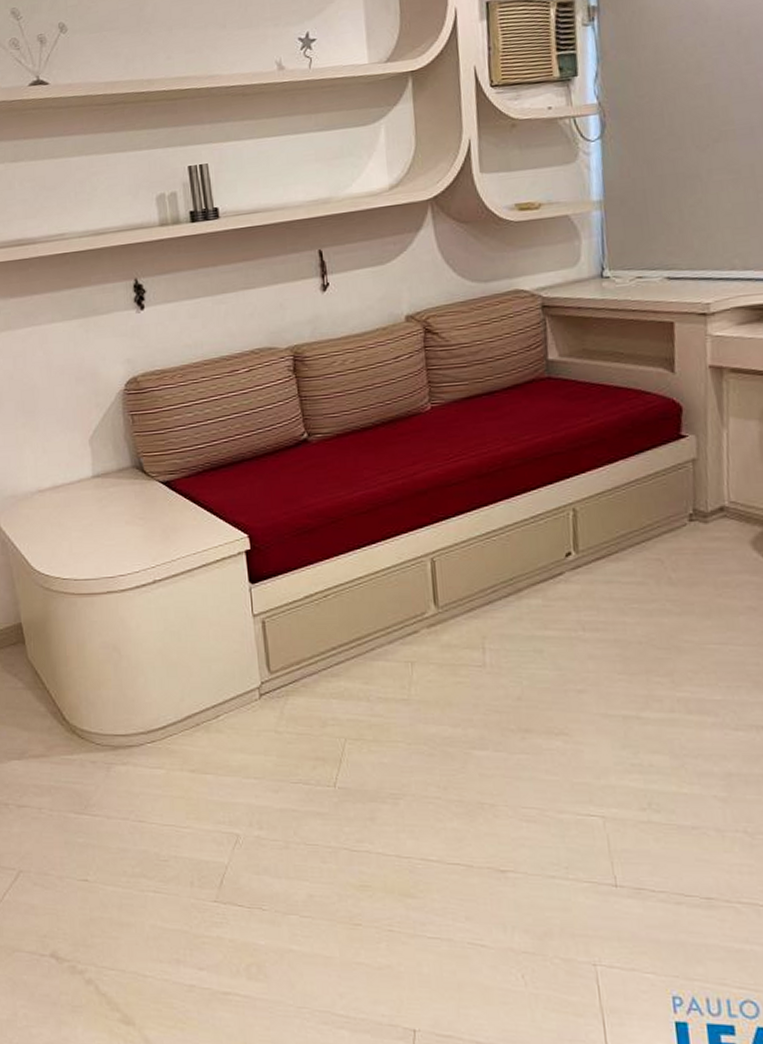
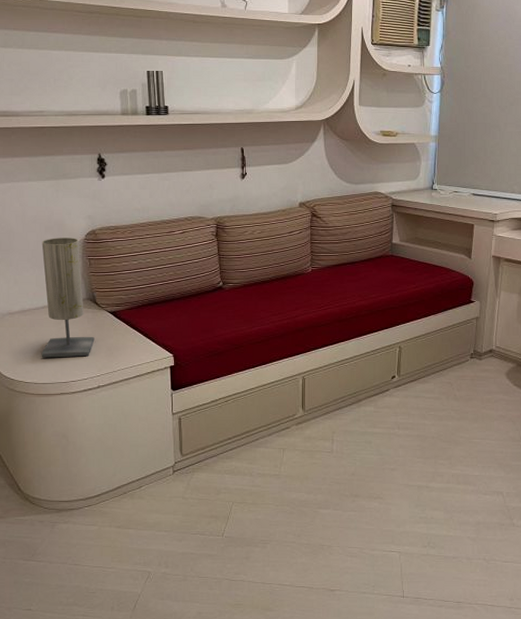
table lamp: none [72,389,146,546] -> present [41,238,95,358]

